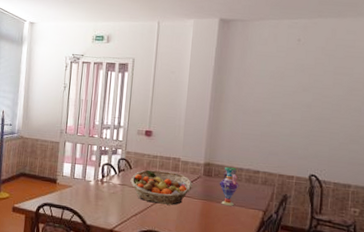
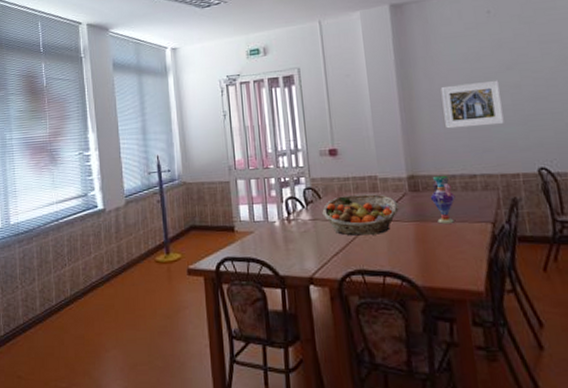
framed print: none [244,95,295,135] -> present [440,80,504,129]

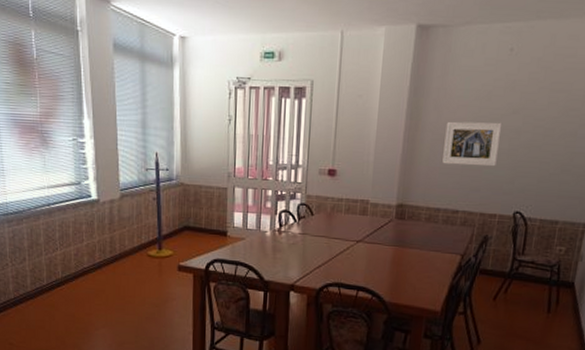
fruit basket: present [322,194,399,236] -> none [312,215,383,254]
vase: present [430,175,456,224] -> none [413,207,436,251]

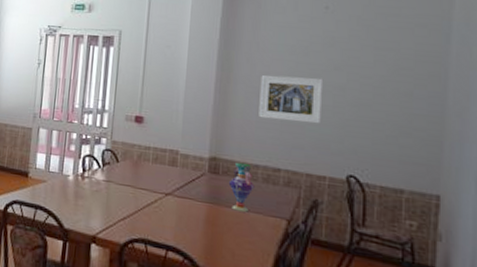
vase: none [413,207,436,251] -> present [228,162,255,212]

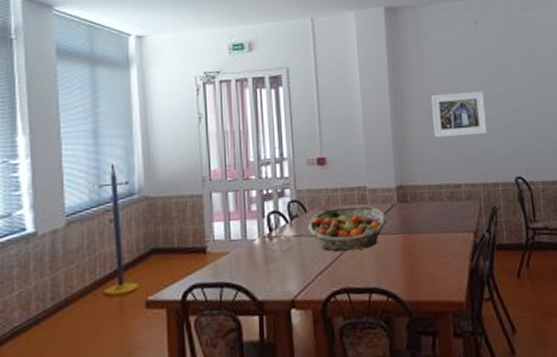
fruit basket: none [117,163,195,209] -> present [307,205,387,252]
vase: present [228,162,255,212] -> none [417,185,442,235]

